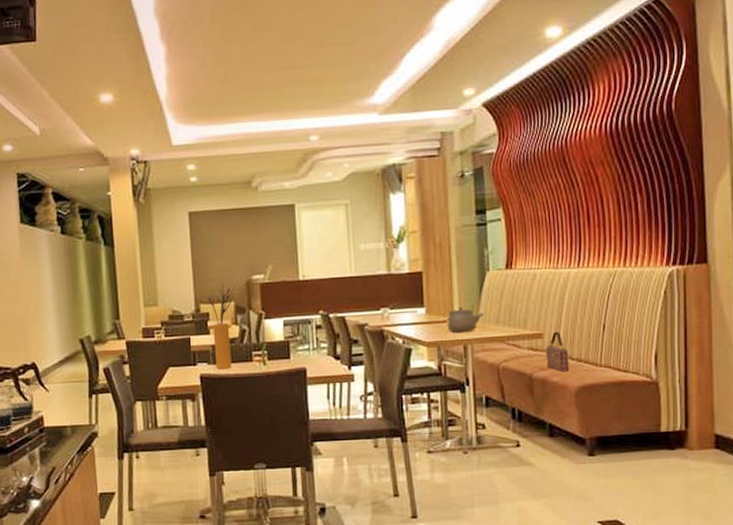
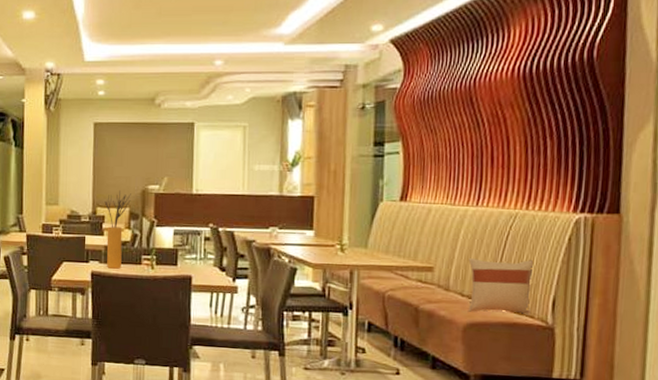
tea kettle: present [445,299,484,333] -> none [334,226,374,259]
handbag: present [546,331,569,372] -> none [434,266,459,307]
pillow: none [575,317,636,375] -> present [468,258,534,316]

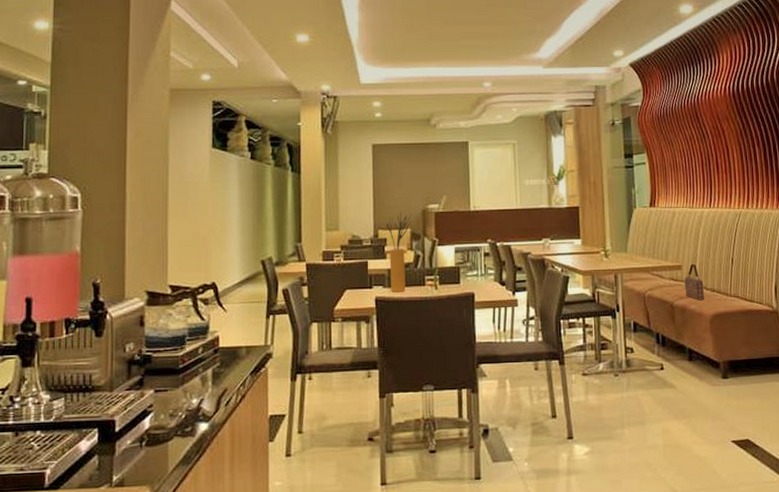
handbag: none [434,266,459,307] -> present [684,263,704,301]
pillow: present [468,258,534,316] -> none [708,252,760,304]

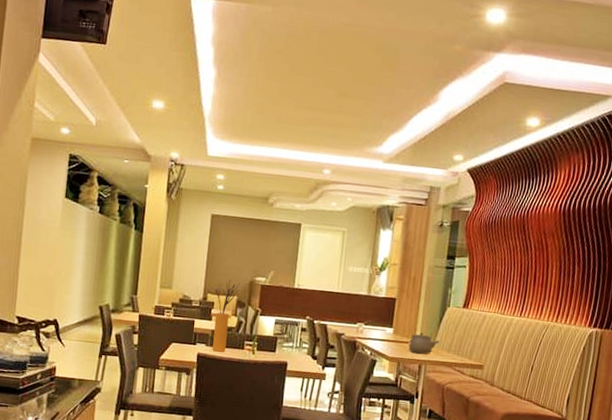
tea kettle: none [598,233,632,263] -> present [408,325,440,355]
handbag: present [684,263,704,301] -> none [482,365,501,400]

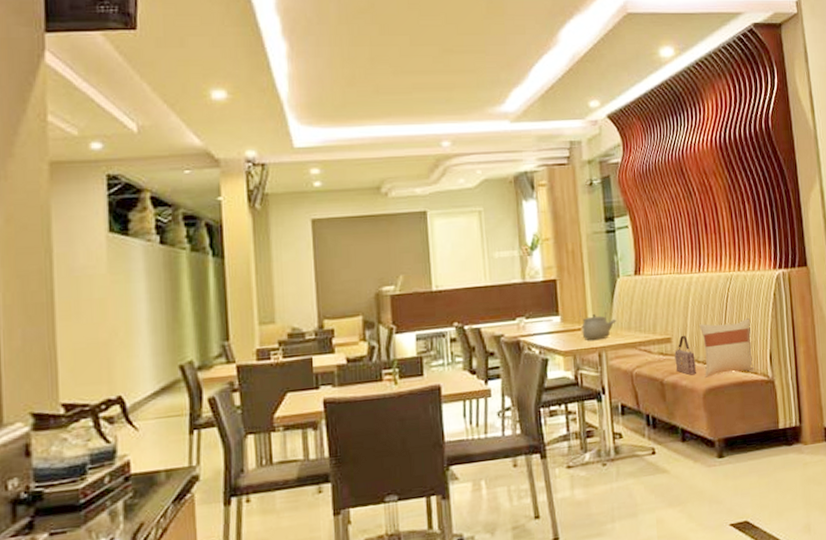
vase: present [212,280,240,352] -> none [332,297,364,392]
handbag: none [482,365,501,400] -> present [674,335,696,376]
pillow: none [506,359,557,409] -> present [699,318,754,378]

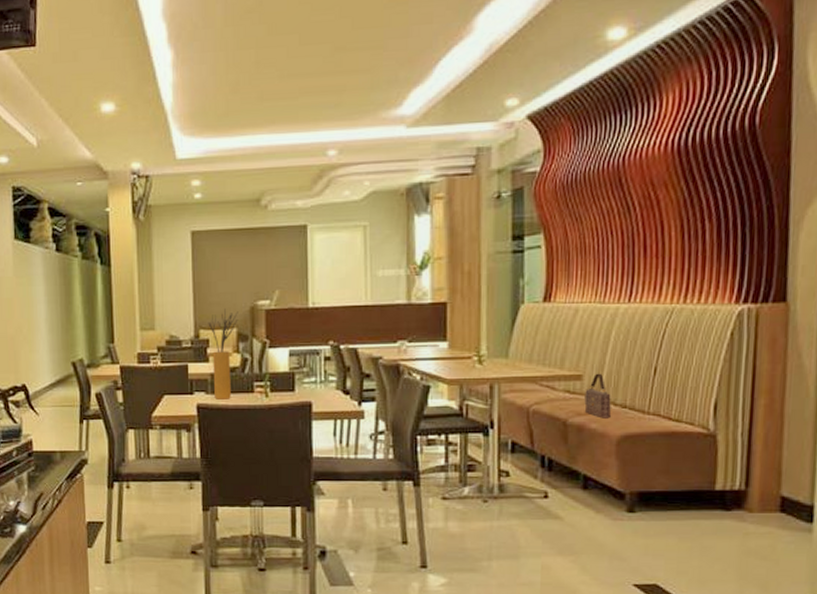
vase: none [332,297,364,392] -> present [208,309,238,399]
tea kettle: present [579,306,616,341] -> none [471,334,515,371]
pillow: present [699,318,754,378] -> none [621,360,693,423]

